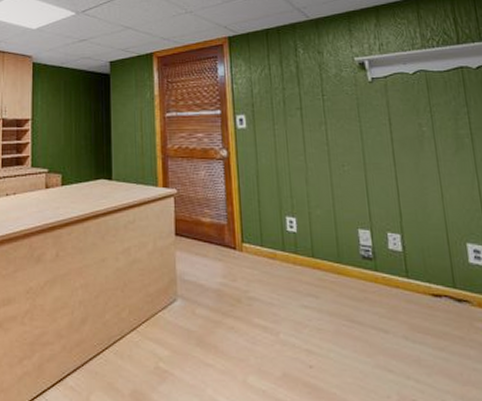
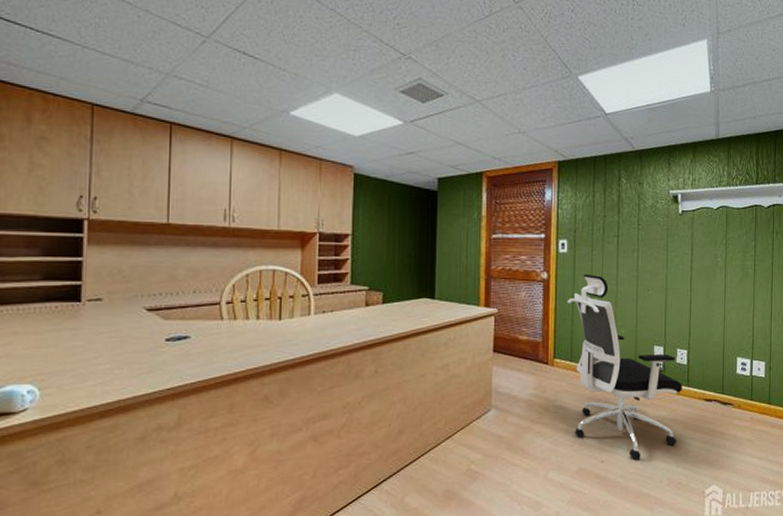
office chair: none [251,150,403,368] -> present [567,274,682,461]

